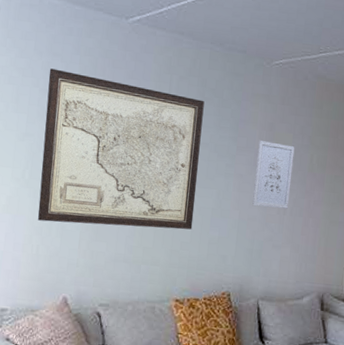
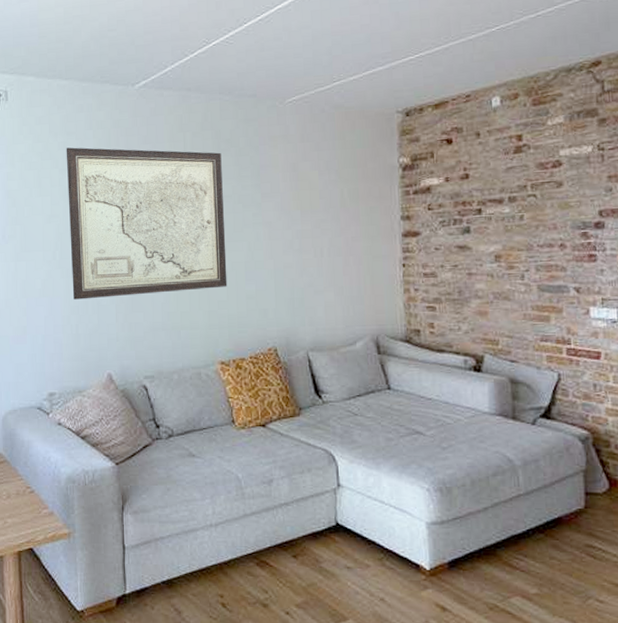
wall art: present [252,140,295,209] -> none [283,183,325,253]

